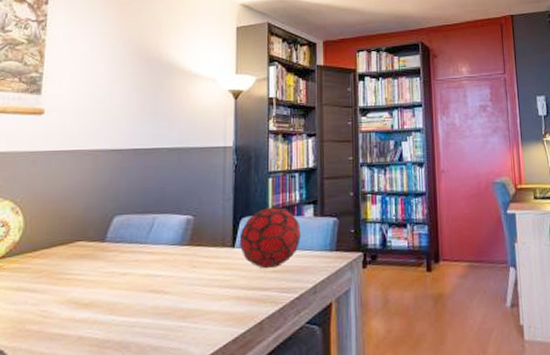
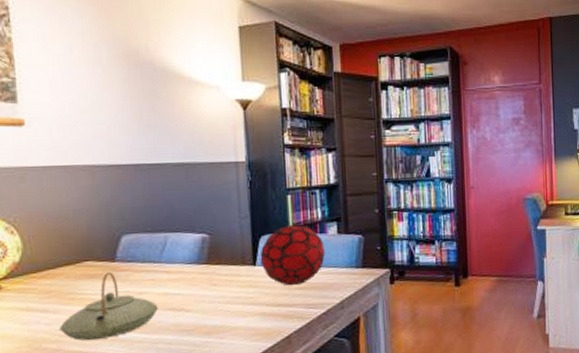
teapot: none [44,252,139,323] -> present [59,271,158,341]

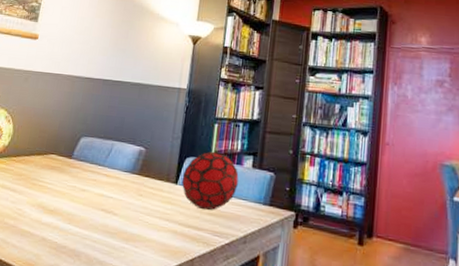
teapot: present [59,271,158,341] -> none [19,166,94,225]

